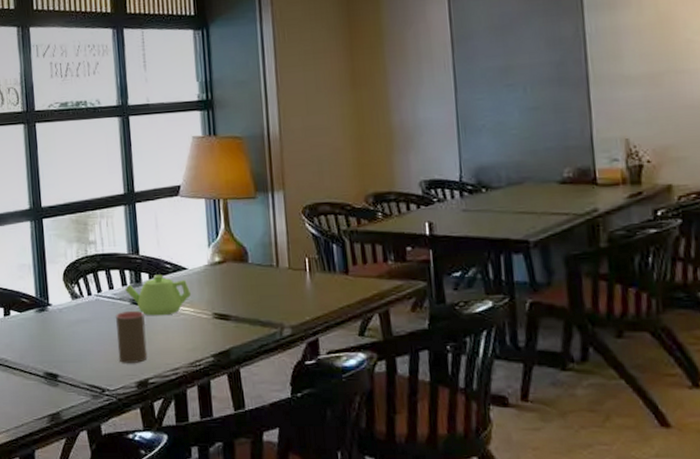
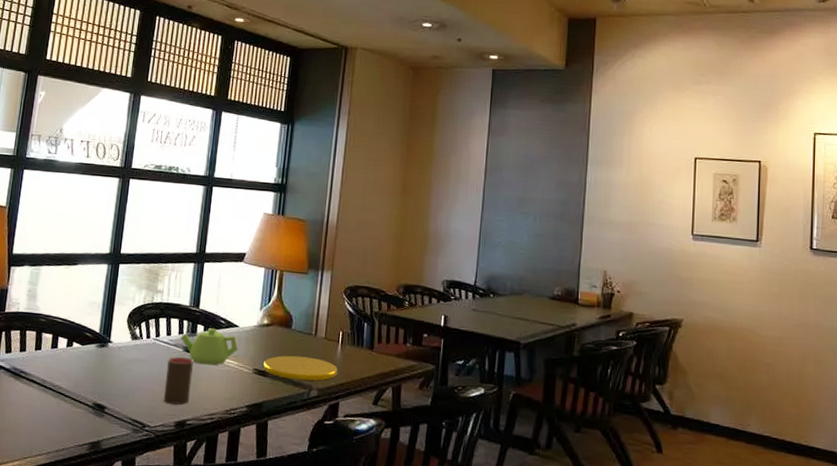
plate: none [223,292,310,320] -> present [263,355,338,381]

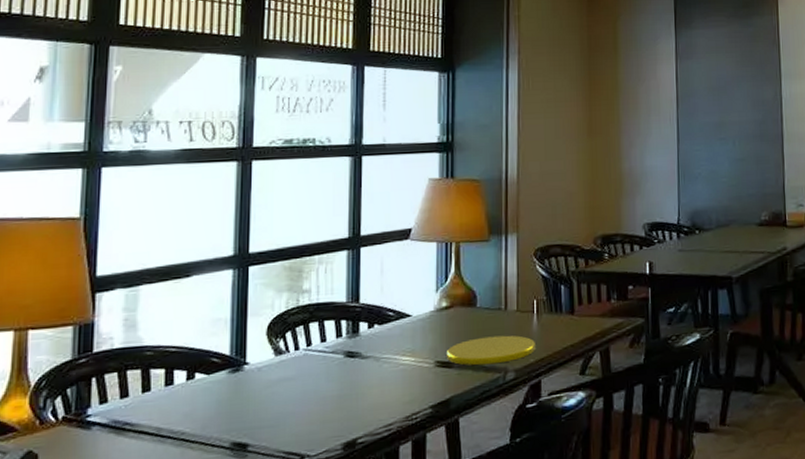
cup: present [163,356,193,405] -> none [324,363,359,424]
teapot: present [181,328,238,366] -> none [339,323,414,369]

